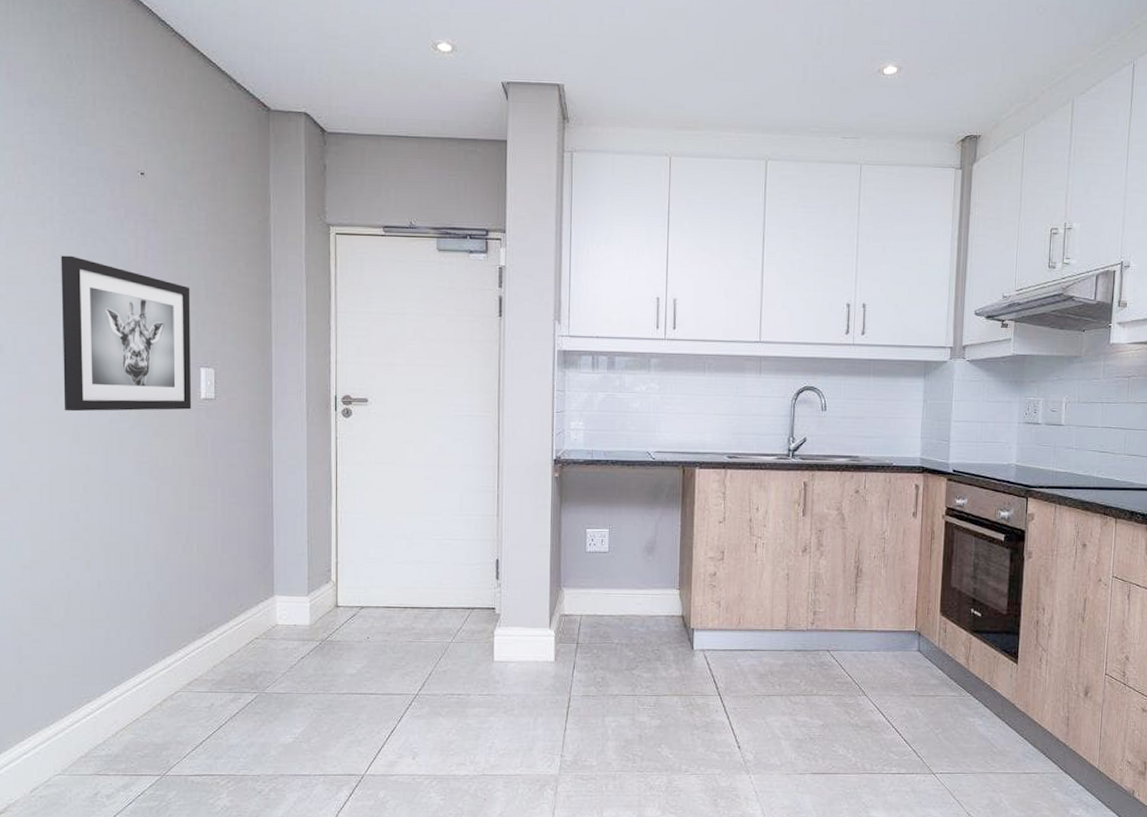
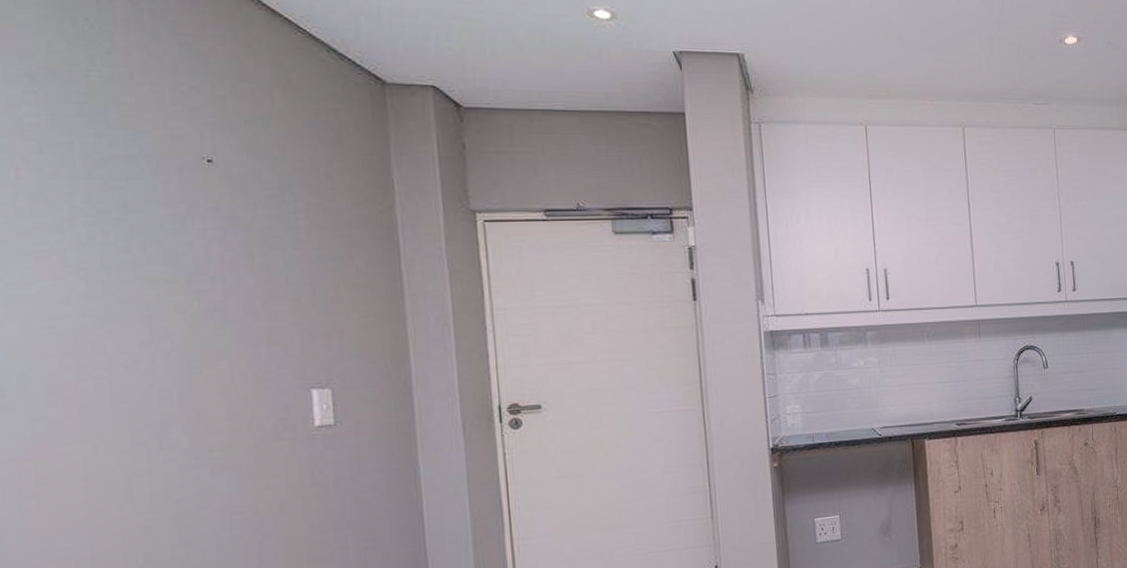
wall art: present [60,255,192,412] -> none [90,265,303,462]

